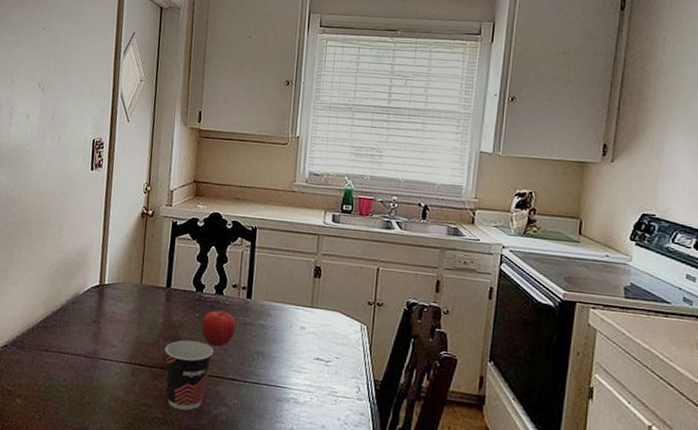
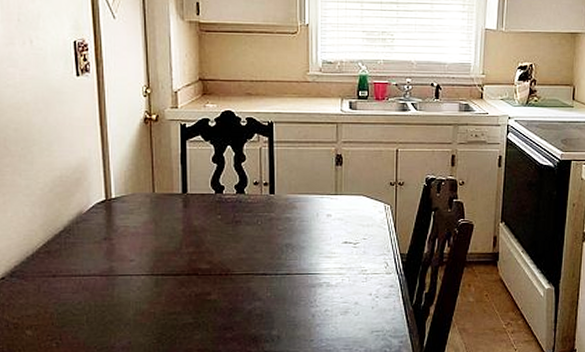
cup: present [165,340,213,410] -> none [188,243,240,311]
fruit: present [201,310,236,347] -> none [225,209,261,246]

